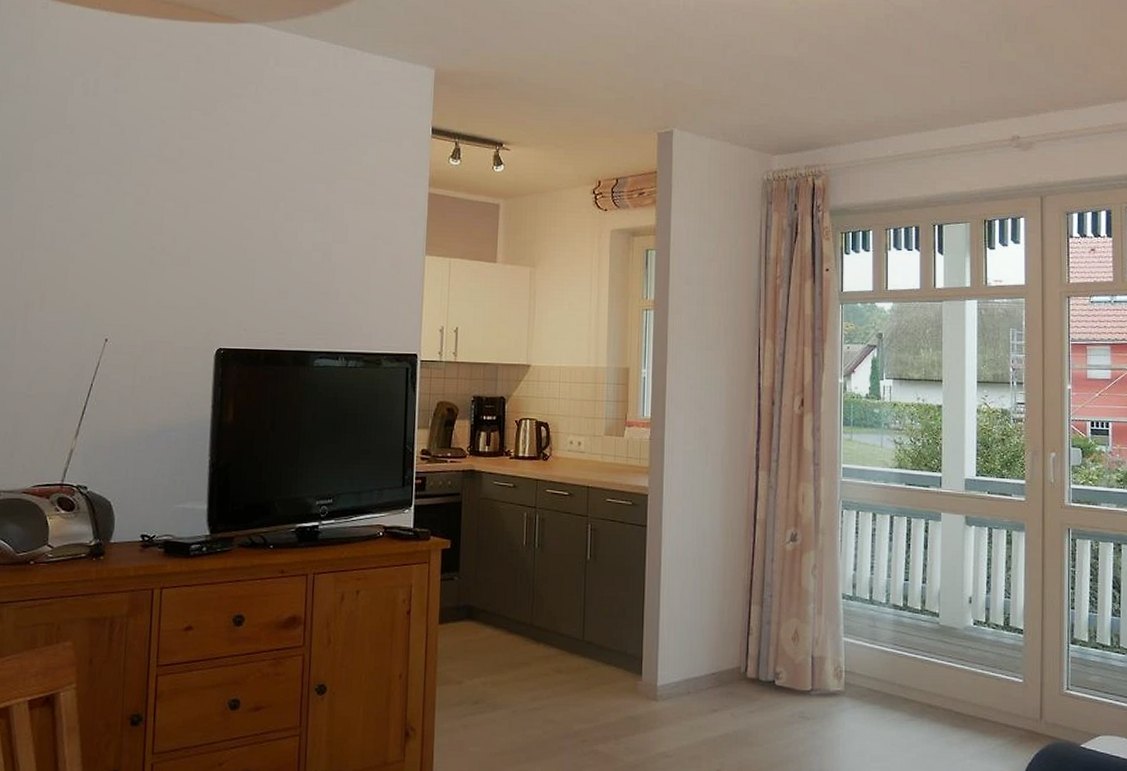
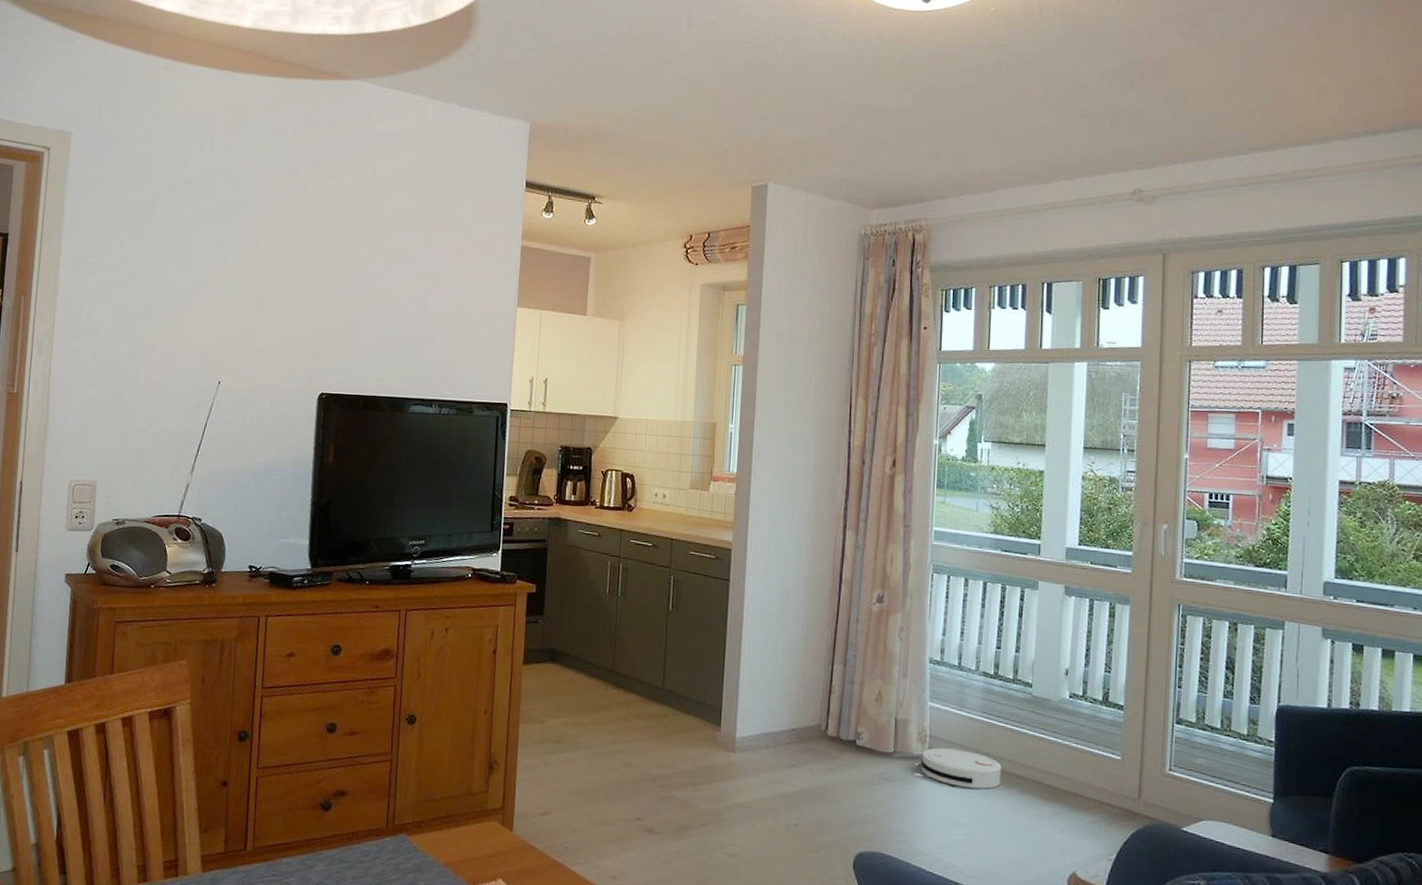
robot vacuum: none [835,682,914,721] -> present [918,747,1002,789]

